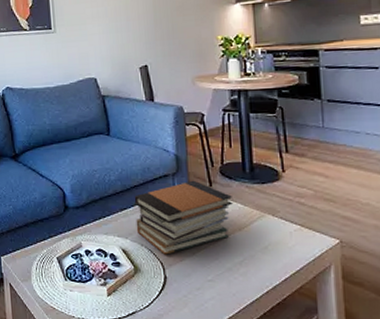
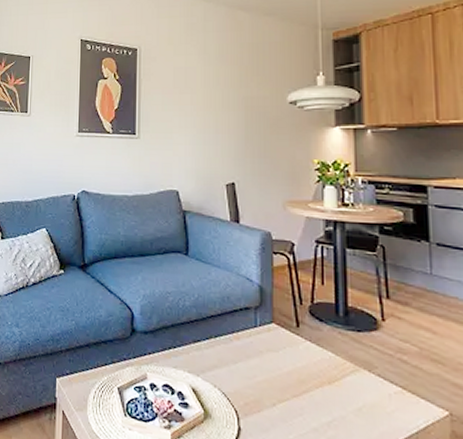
book stack: present [134,180,233,255] -> none [210,317,322,402]

